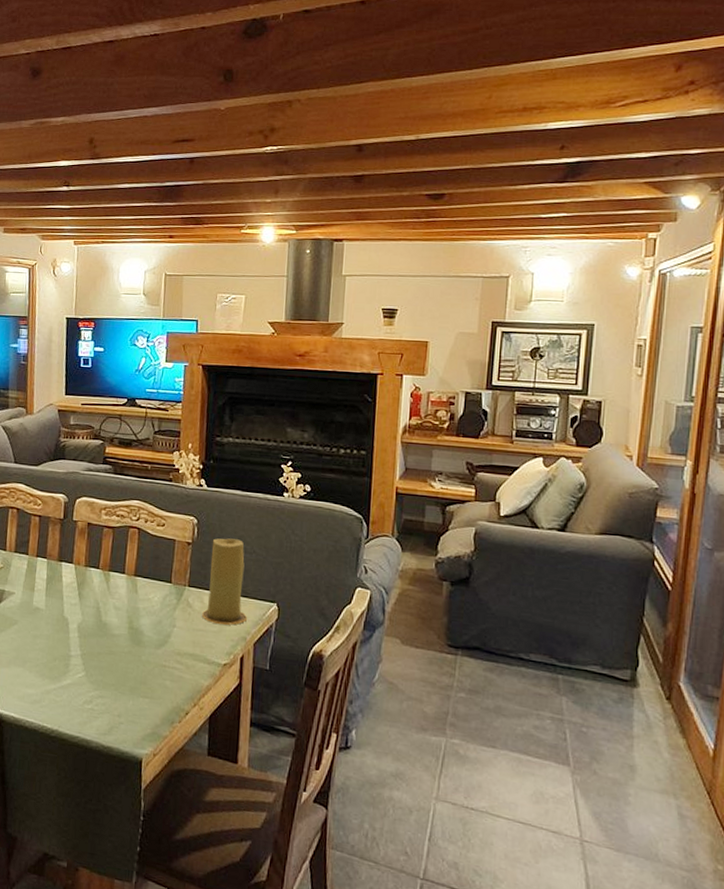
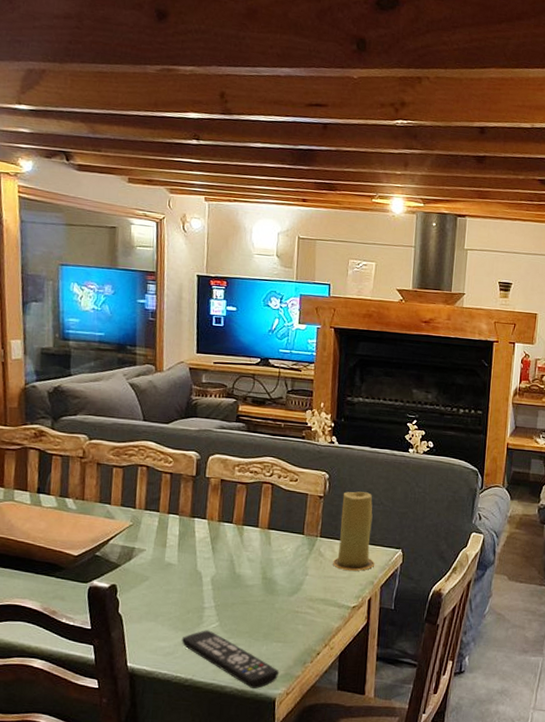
remote control: none [48,679,146,747] -> present [181,630,280,690]

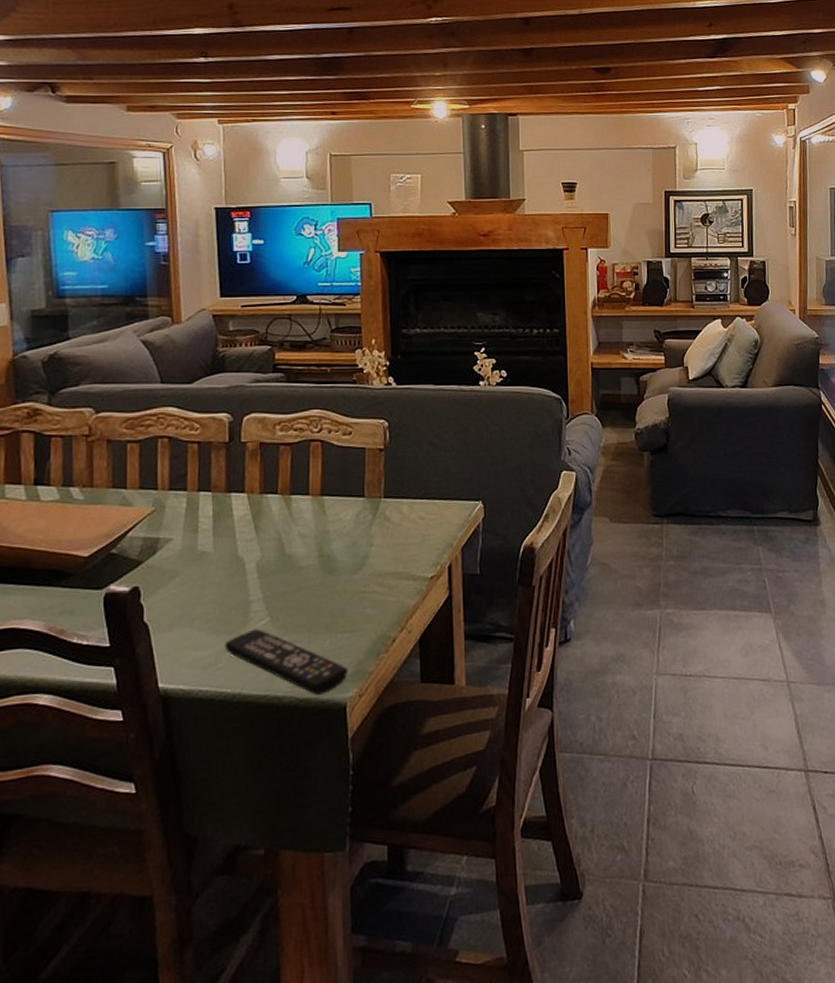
candle: present [333,491,374,571] -> none [402,438,451,534]

